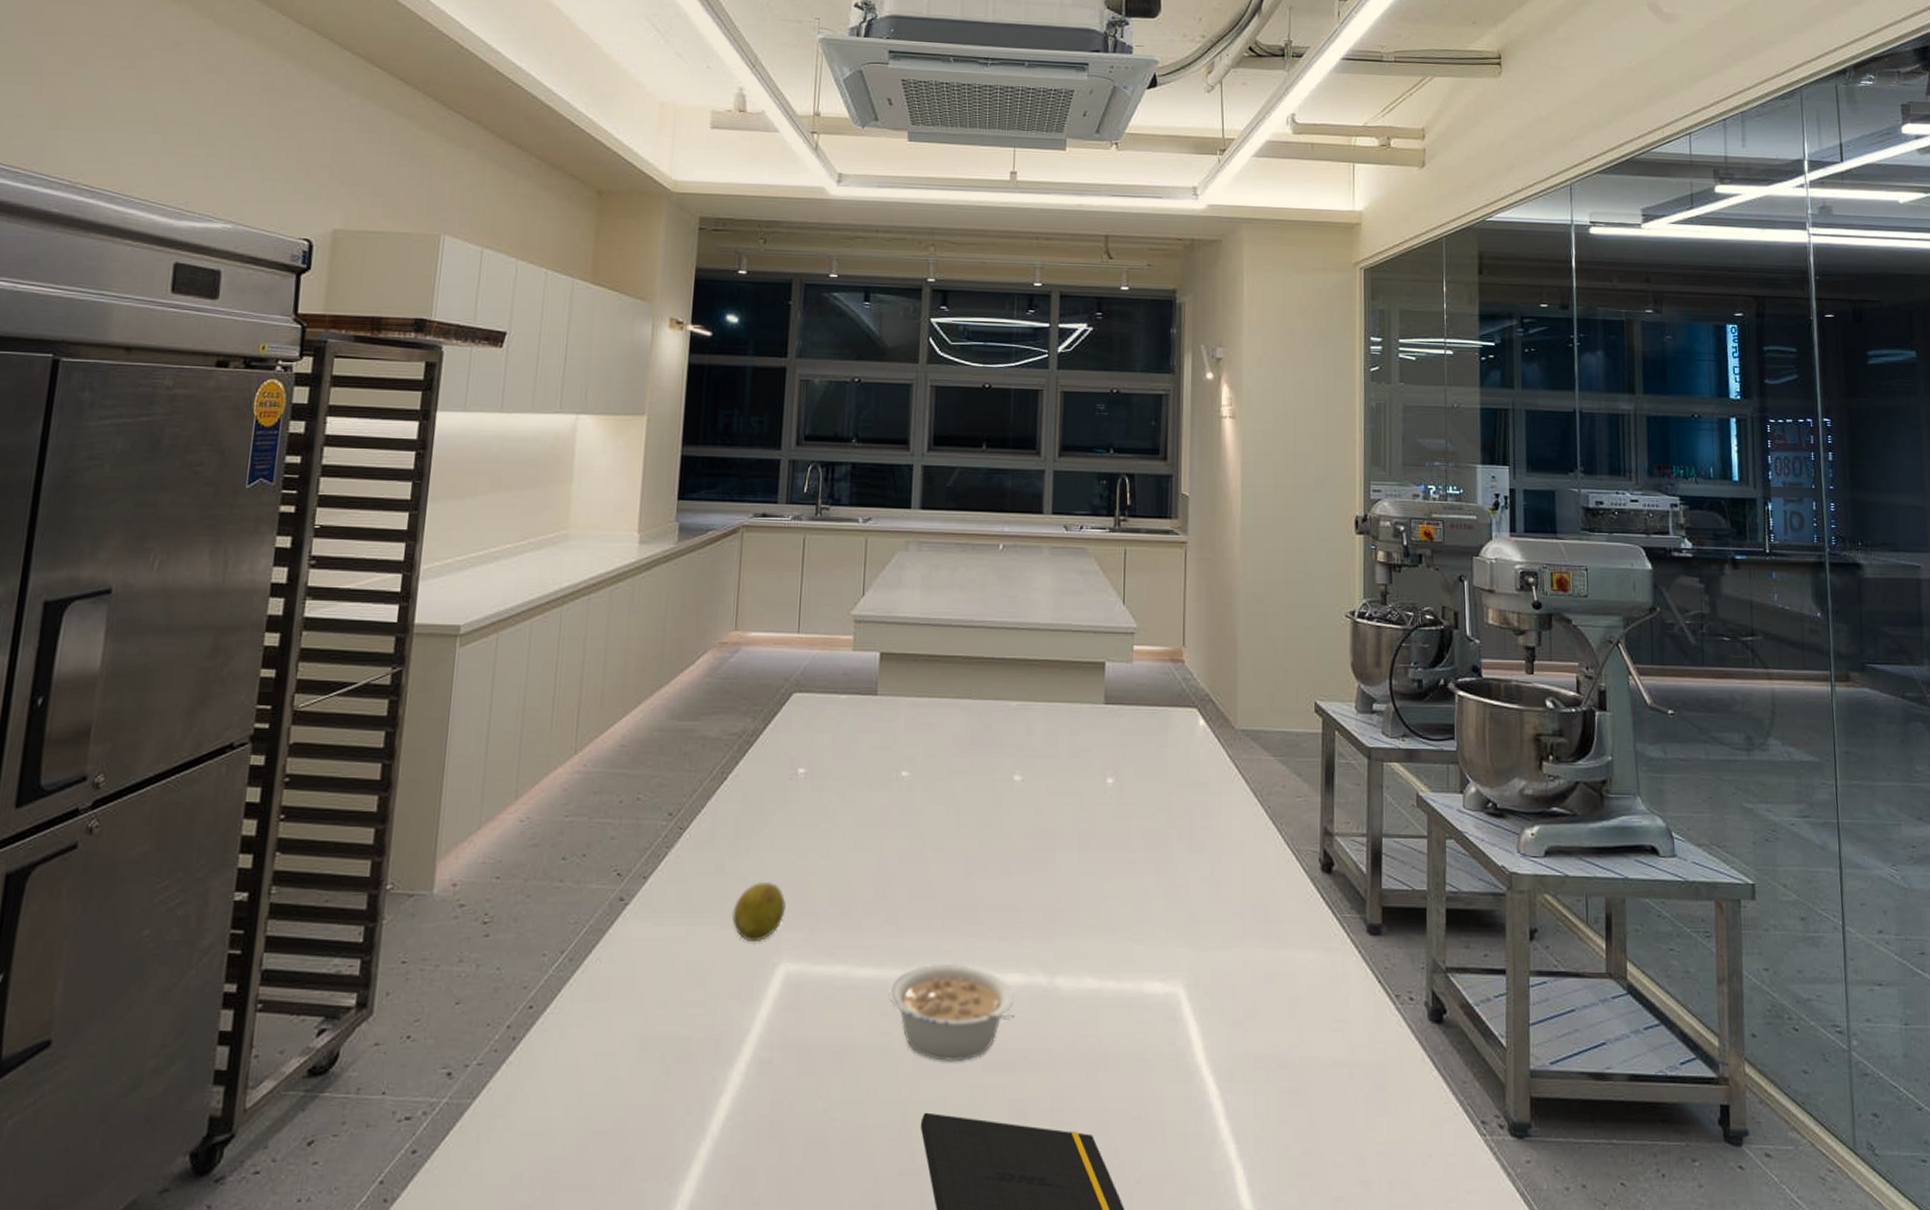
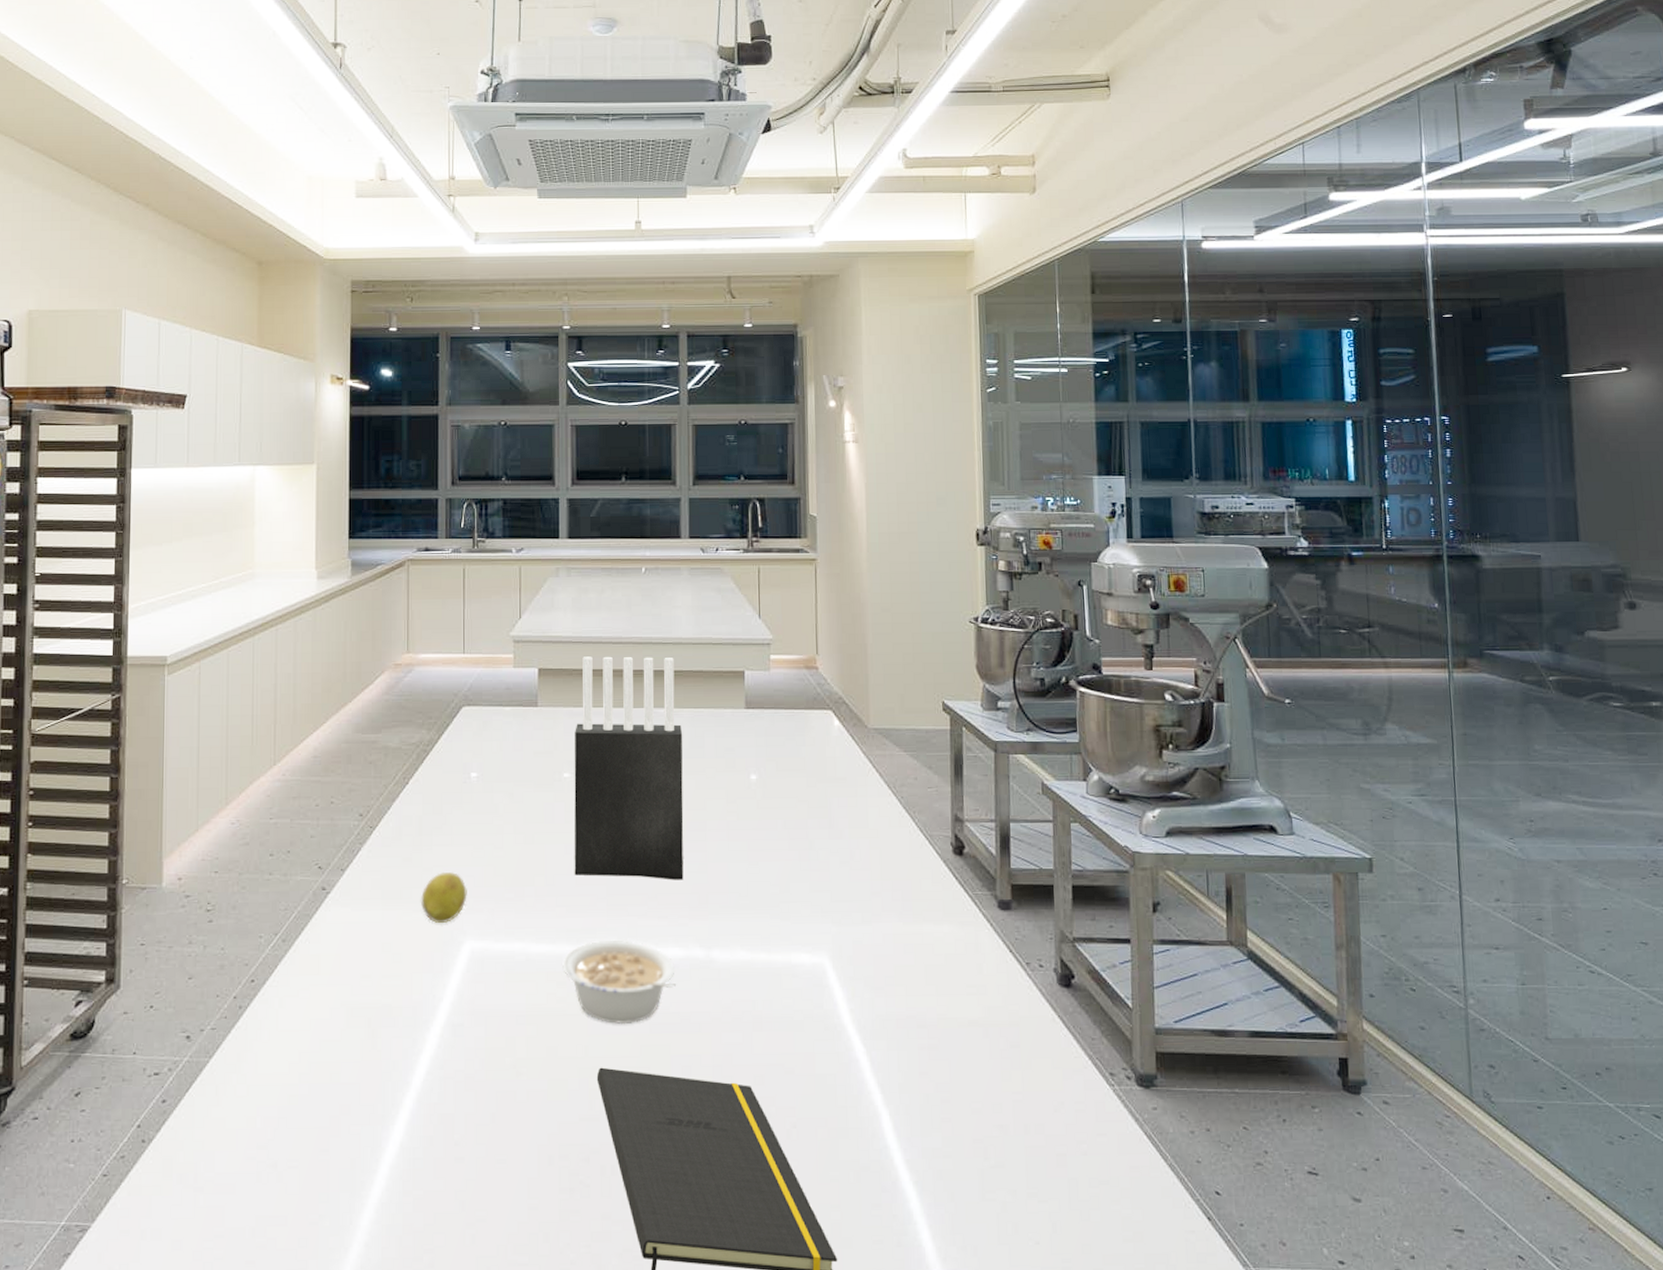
knife block: none [907,641,1036,896] -> present [574,656,684,880]

